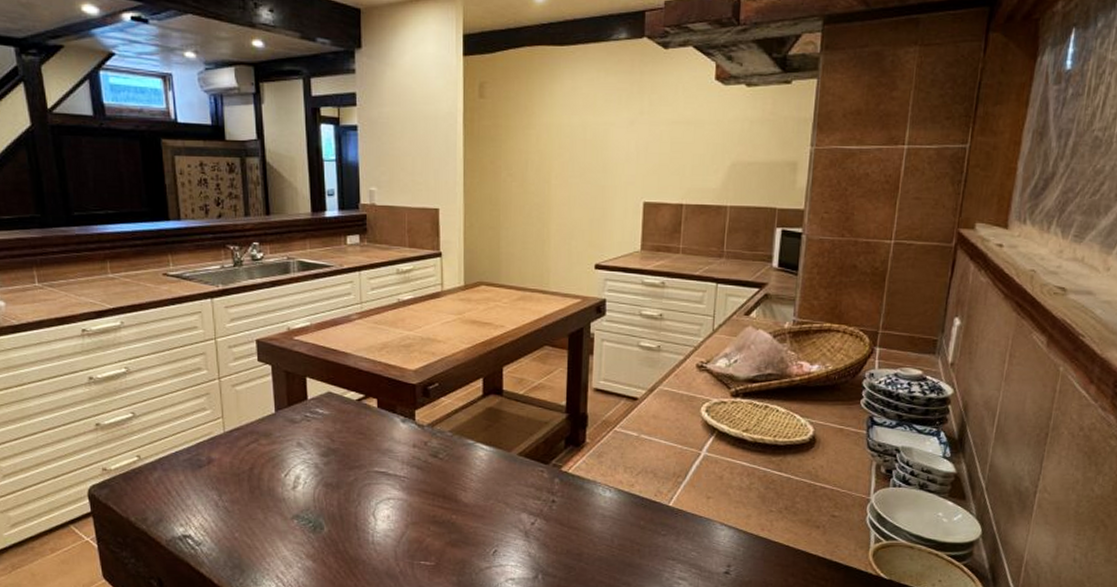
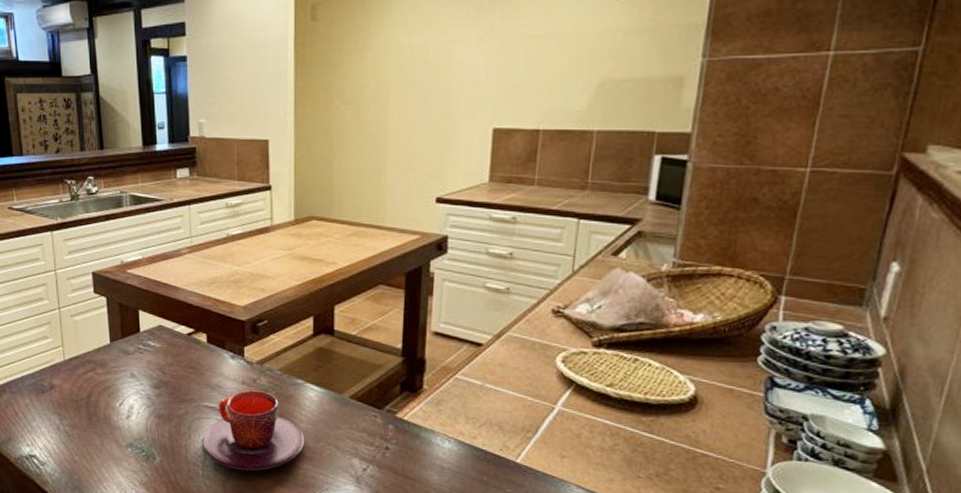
teacup: none [372,453,476,534] -> present [202,390,305,472]

